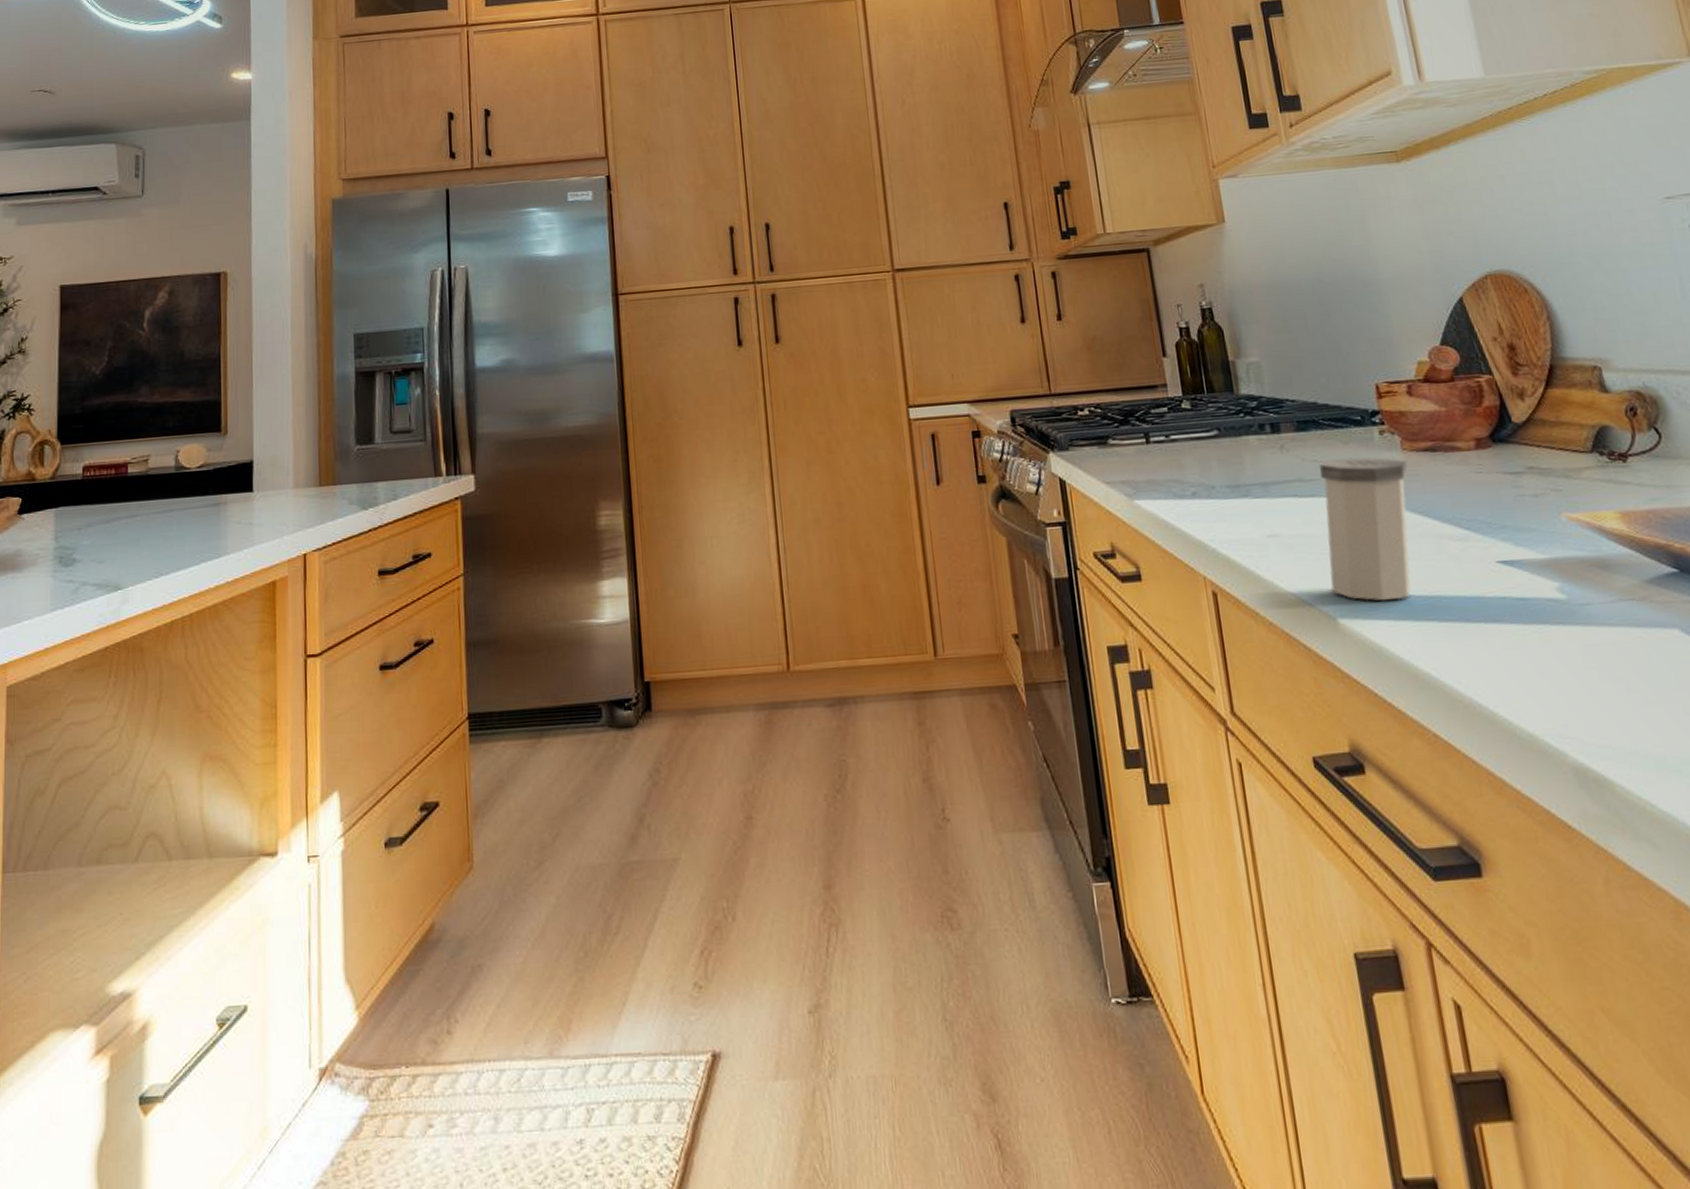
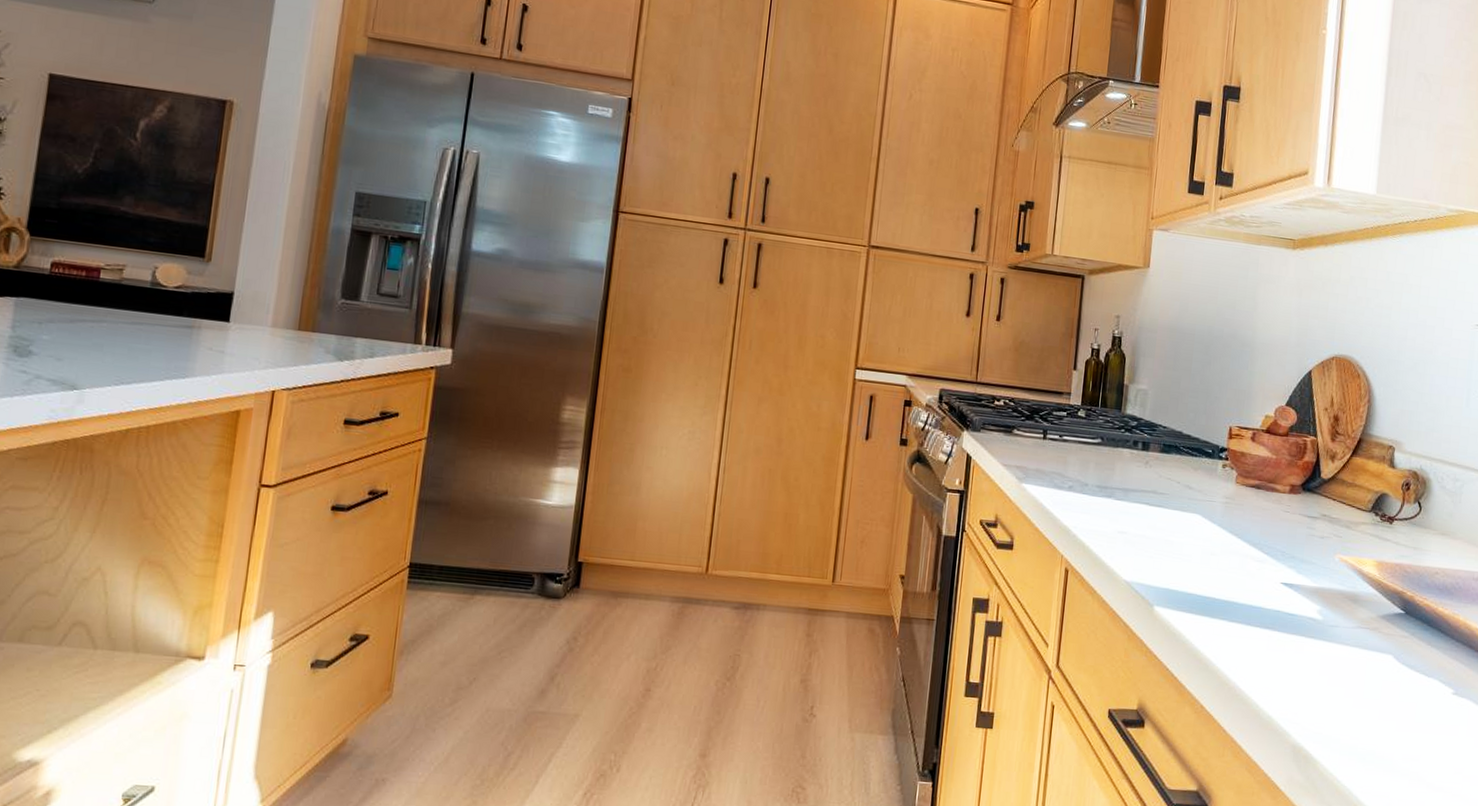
salt shaker: present [1319,457,1411,601] -> none [1155,479,1237,600]

